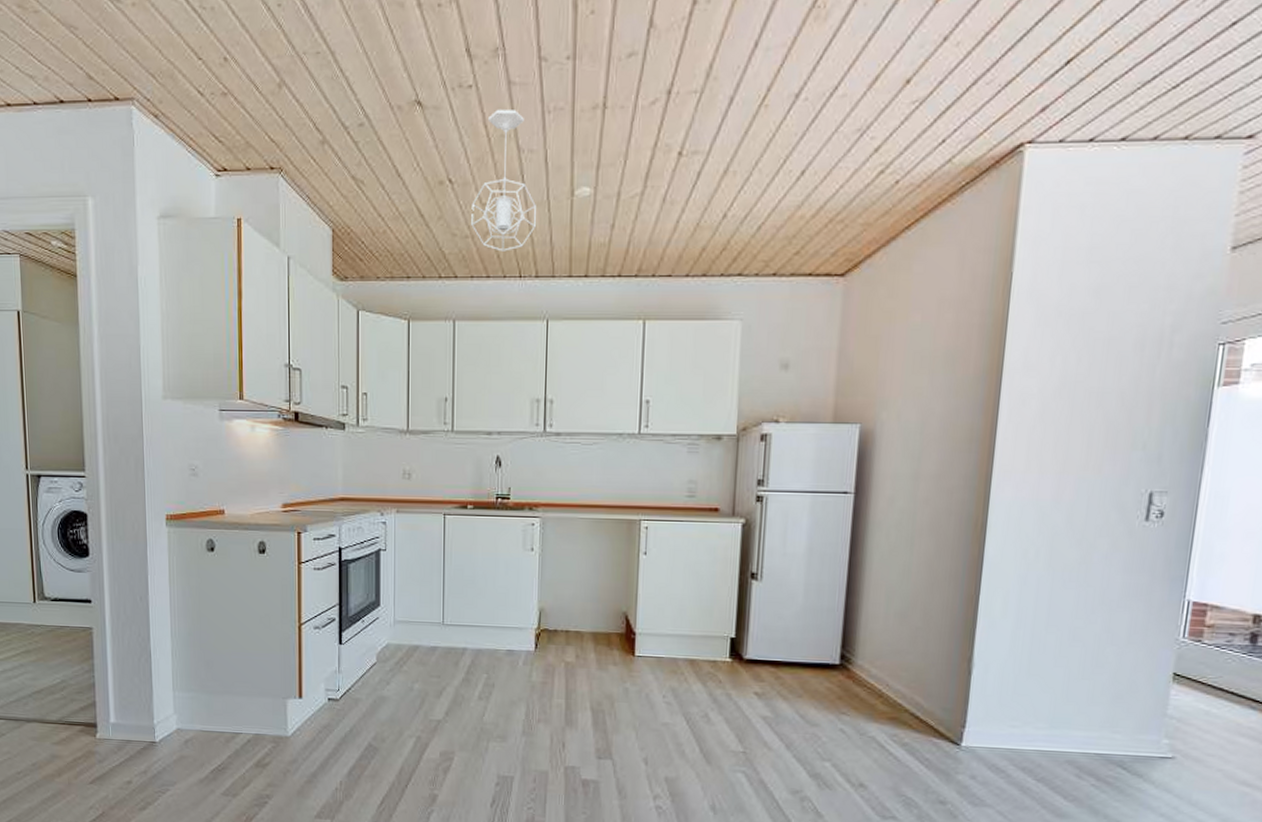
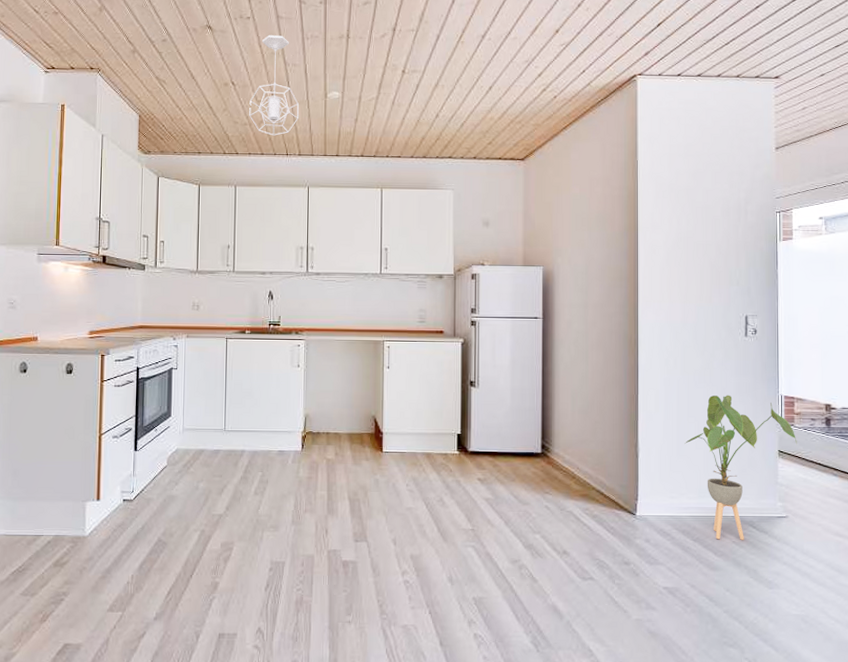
house plant: none [1038,598,1204,783] -> present [684,395,797,540]

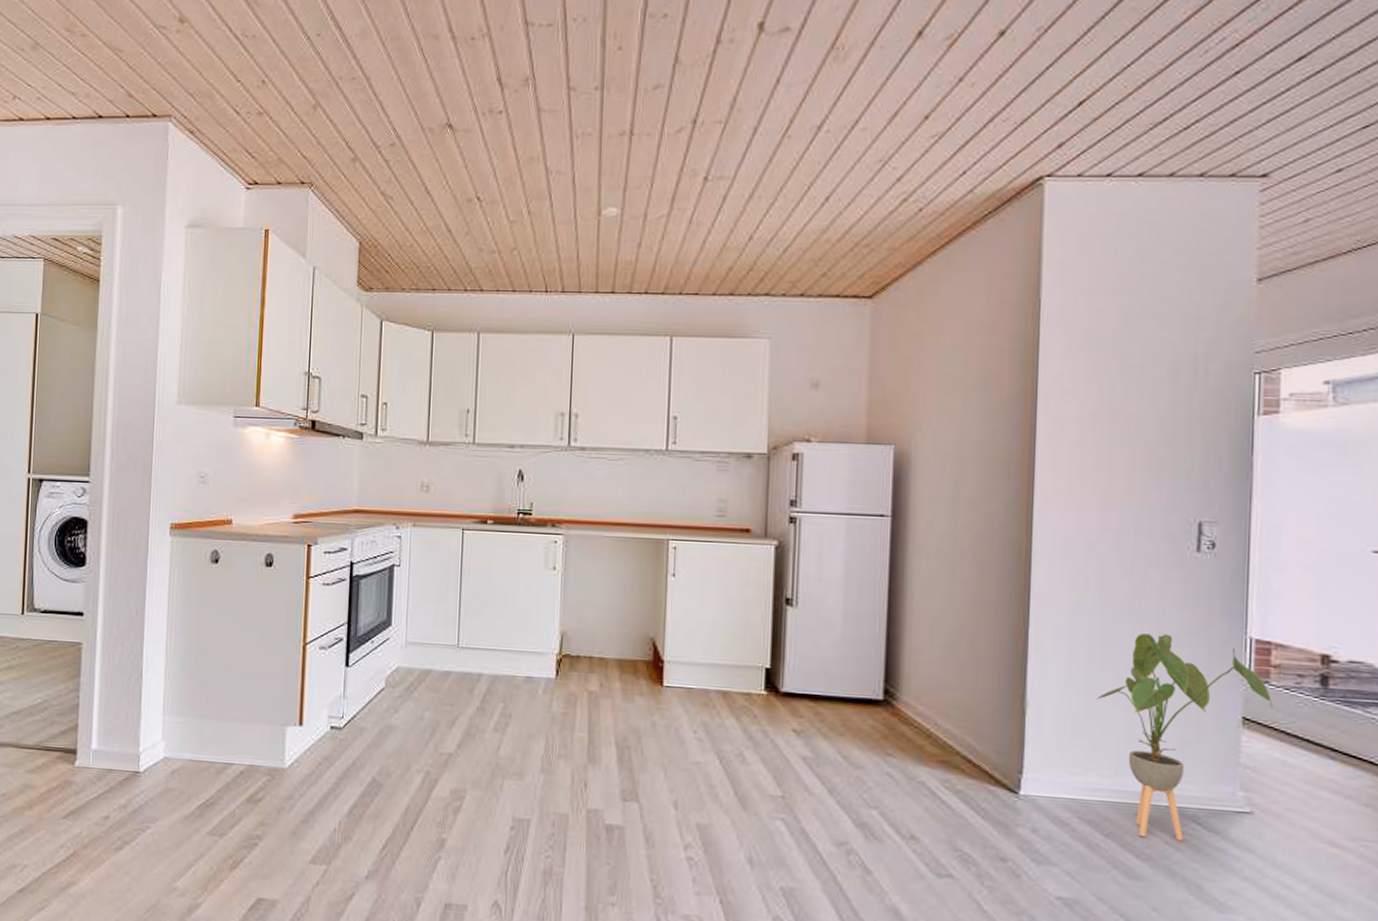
pendant light: present [249,34,299,136] -> none [498,133,563,267]

